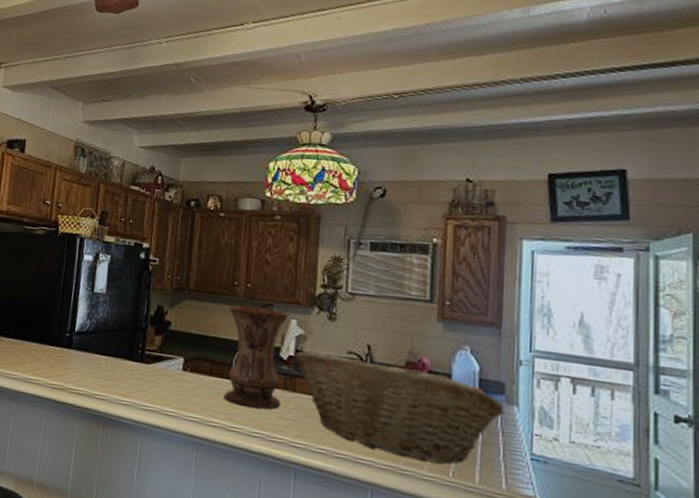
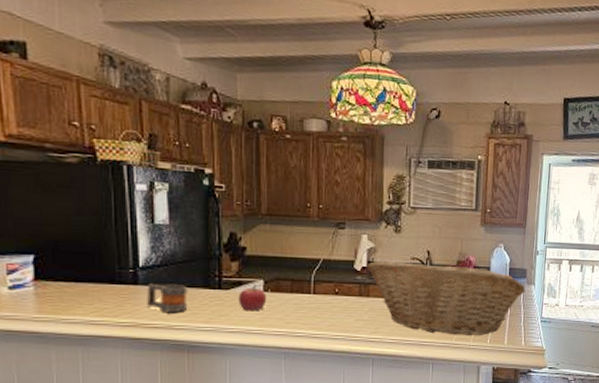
mug: none [75,348,113,382] -> present [147,282,188,312]
fruit: none [157,362,186,391] -> present [238,285,267,311]
vase: present [223,305,290,410] -> none [304,226,361,315]

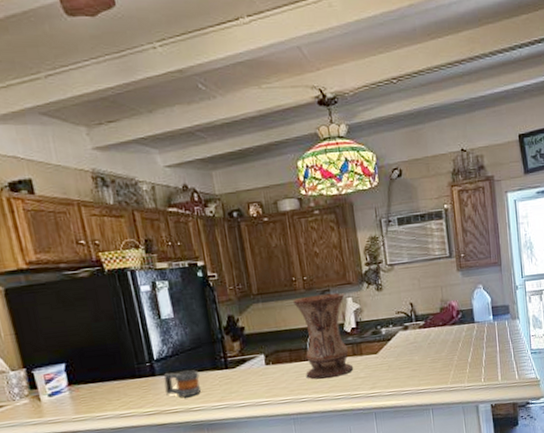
fruit: present [238,285,267,311] -> none [244,360,270,385]
vase: none [304,226,361,315] -> present [293,292,354,379]
fruit basket: present [366,260,526,335] -> none [355,311,511,380]

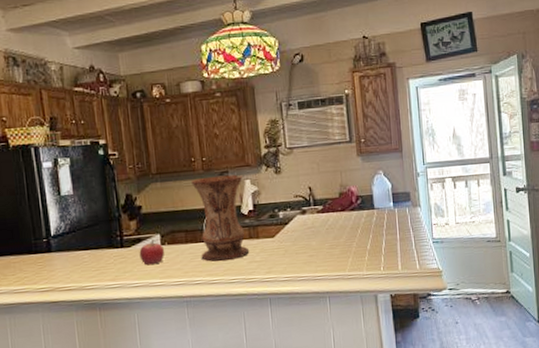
mug: present [164,370,202,397] -> none [59,247,96,275]
fruit: none [244,360,270,385] -> present [139,239,165,266]

